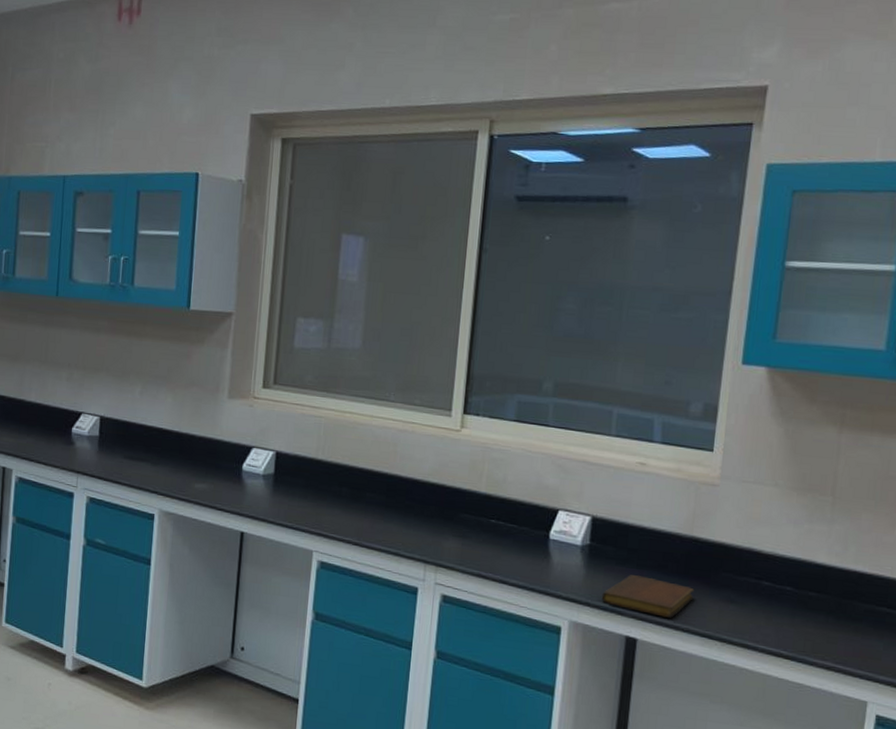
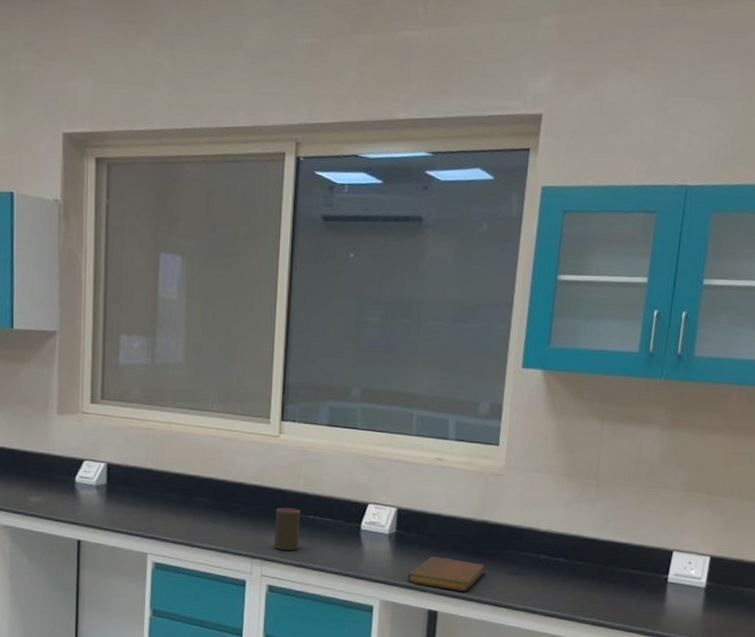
cup: none [451,509,482,558] -> present [274,507,301,551]

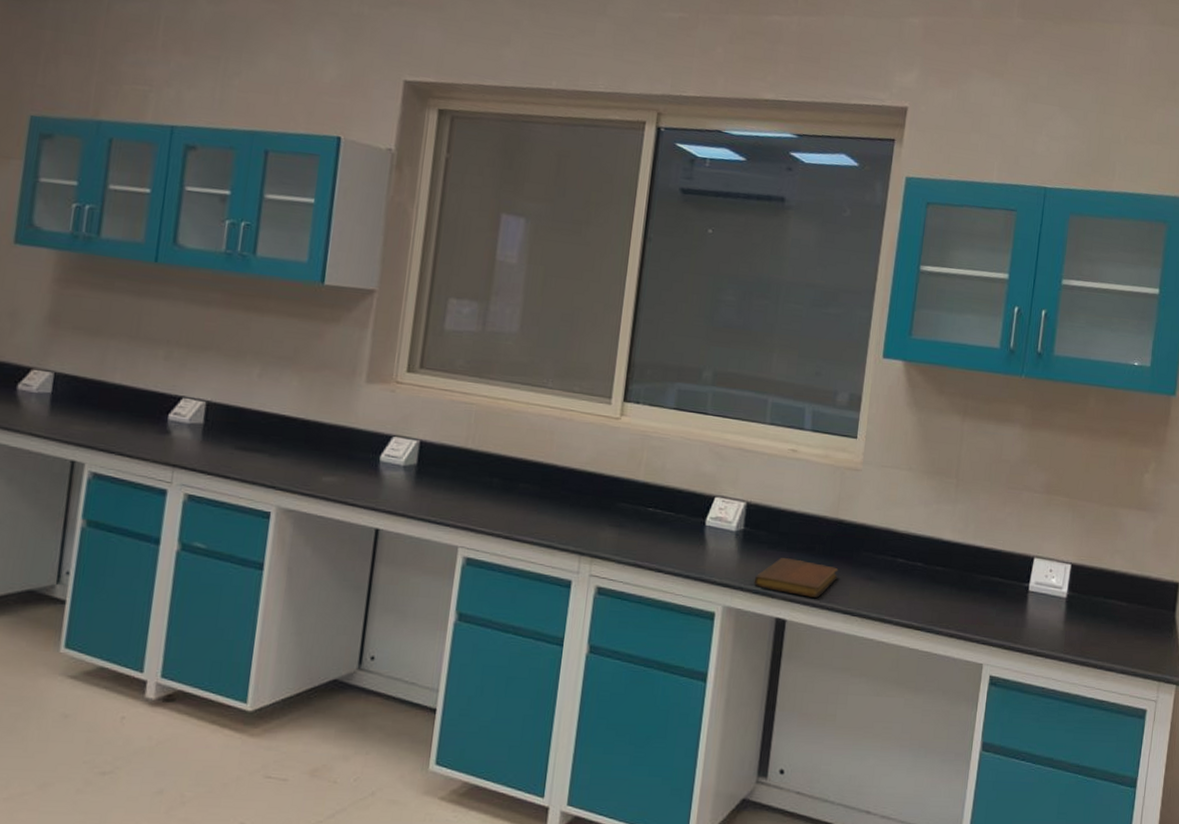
cup: present [274,507,301,551] -> none [607,498,640,548]

